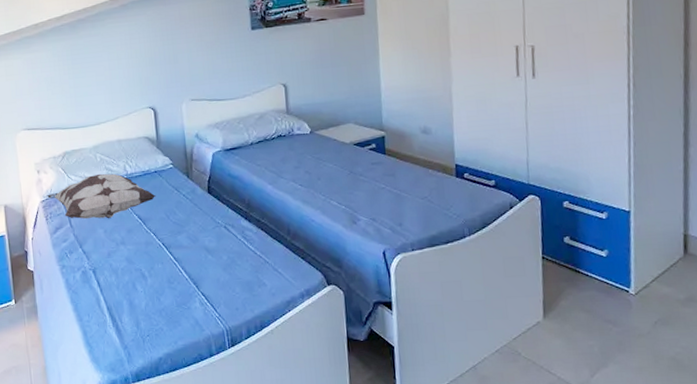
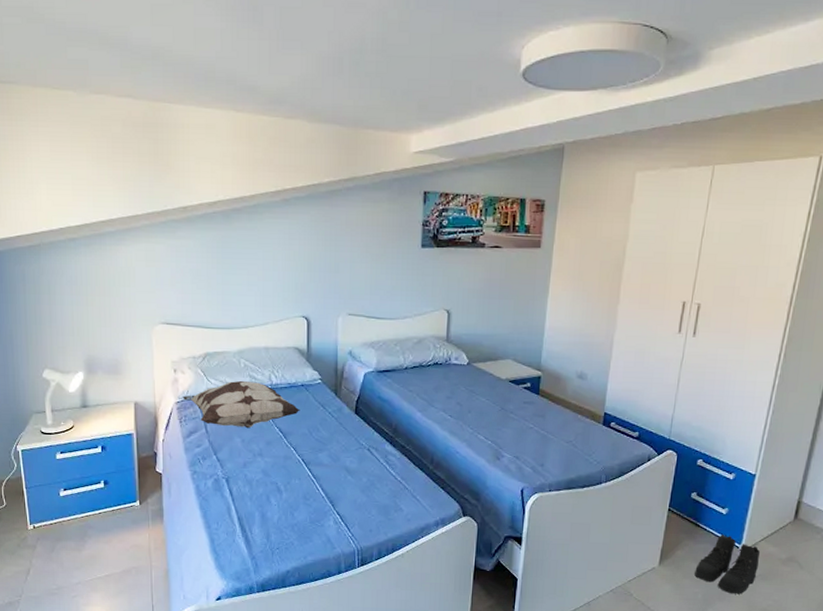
boots: none [585,279,655,344] -> present [694,534,761,594]

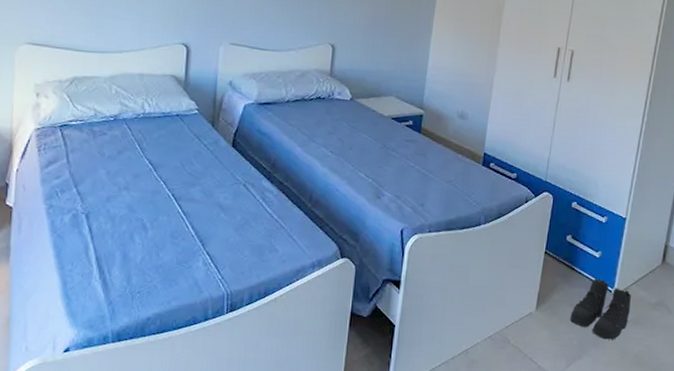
decorative pillow: present [182,380,300,429] -> none [44,107,174,160]

